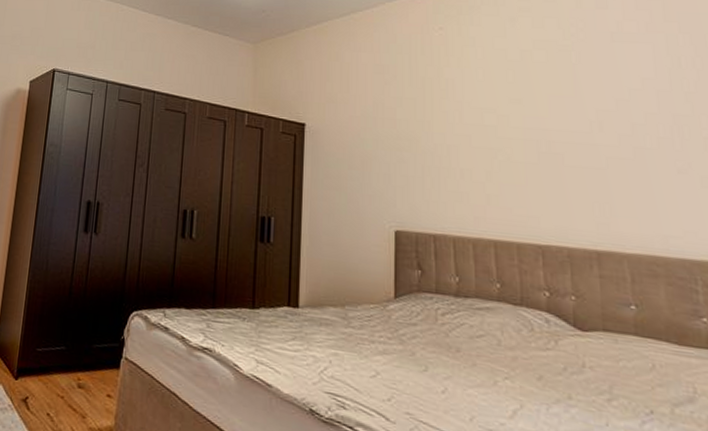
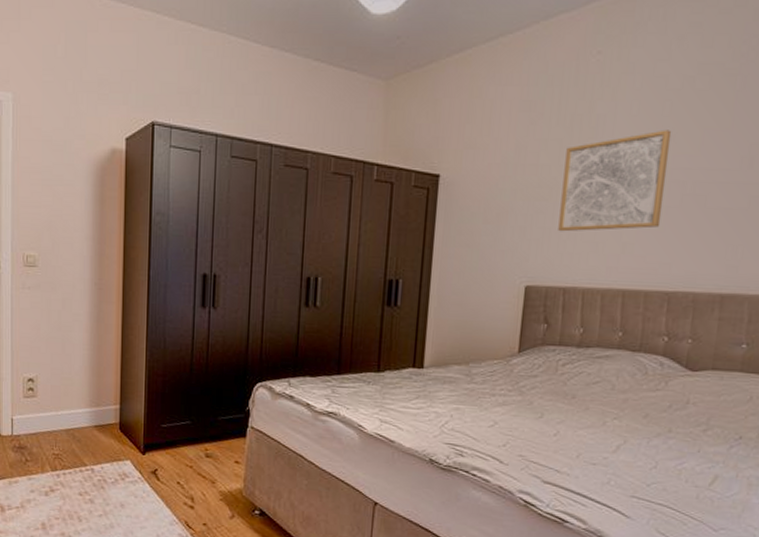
wall art: none [421,94,522,182] -> present [558,130,672,232]

